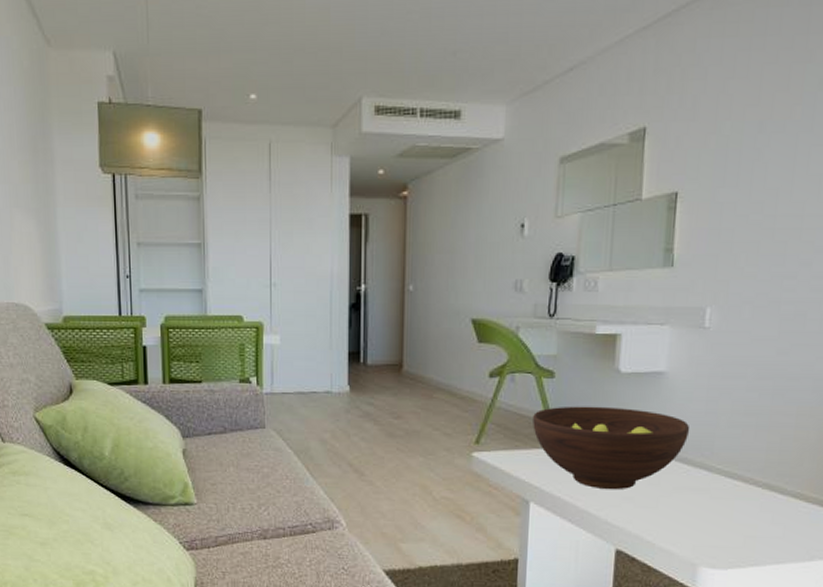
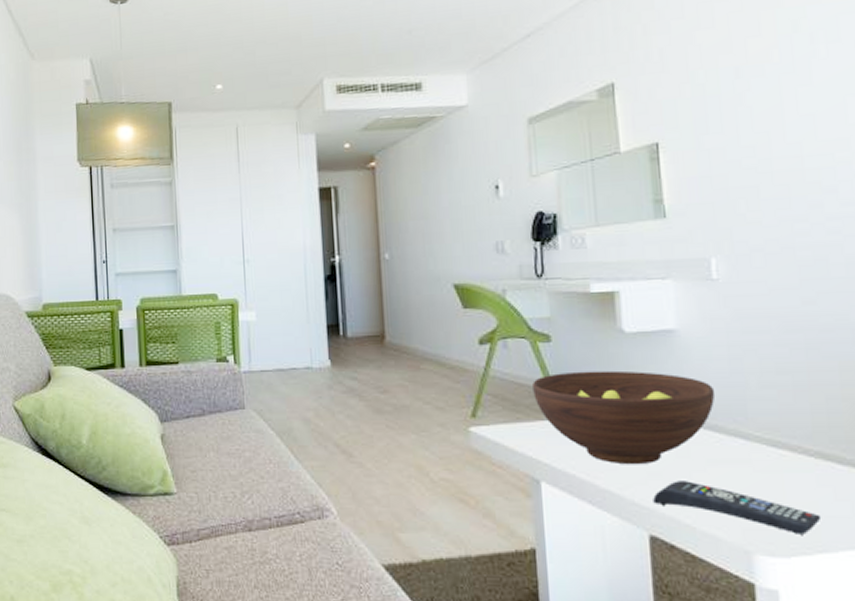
remote control: none [623,504,758,551] -> present [653,481,822,534]

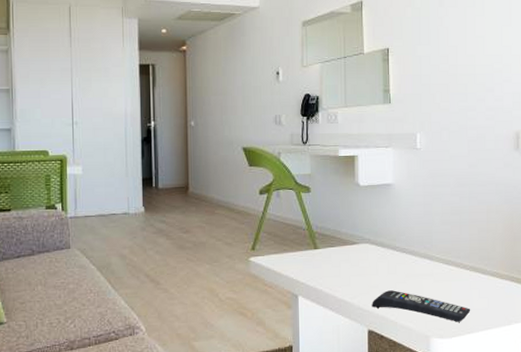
fruit bowl: present [533,370,716,465] -> none [296,213,414,281]

